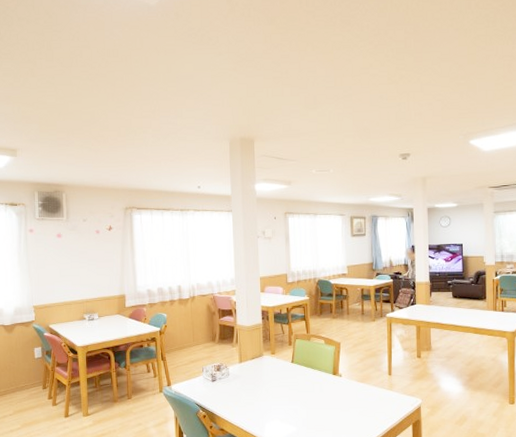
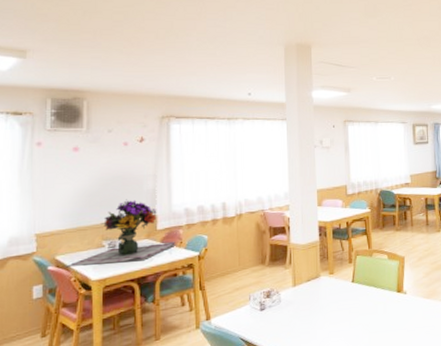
flower arrangement: none [56,280,142,334] -> present [65,199,177,267]

